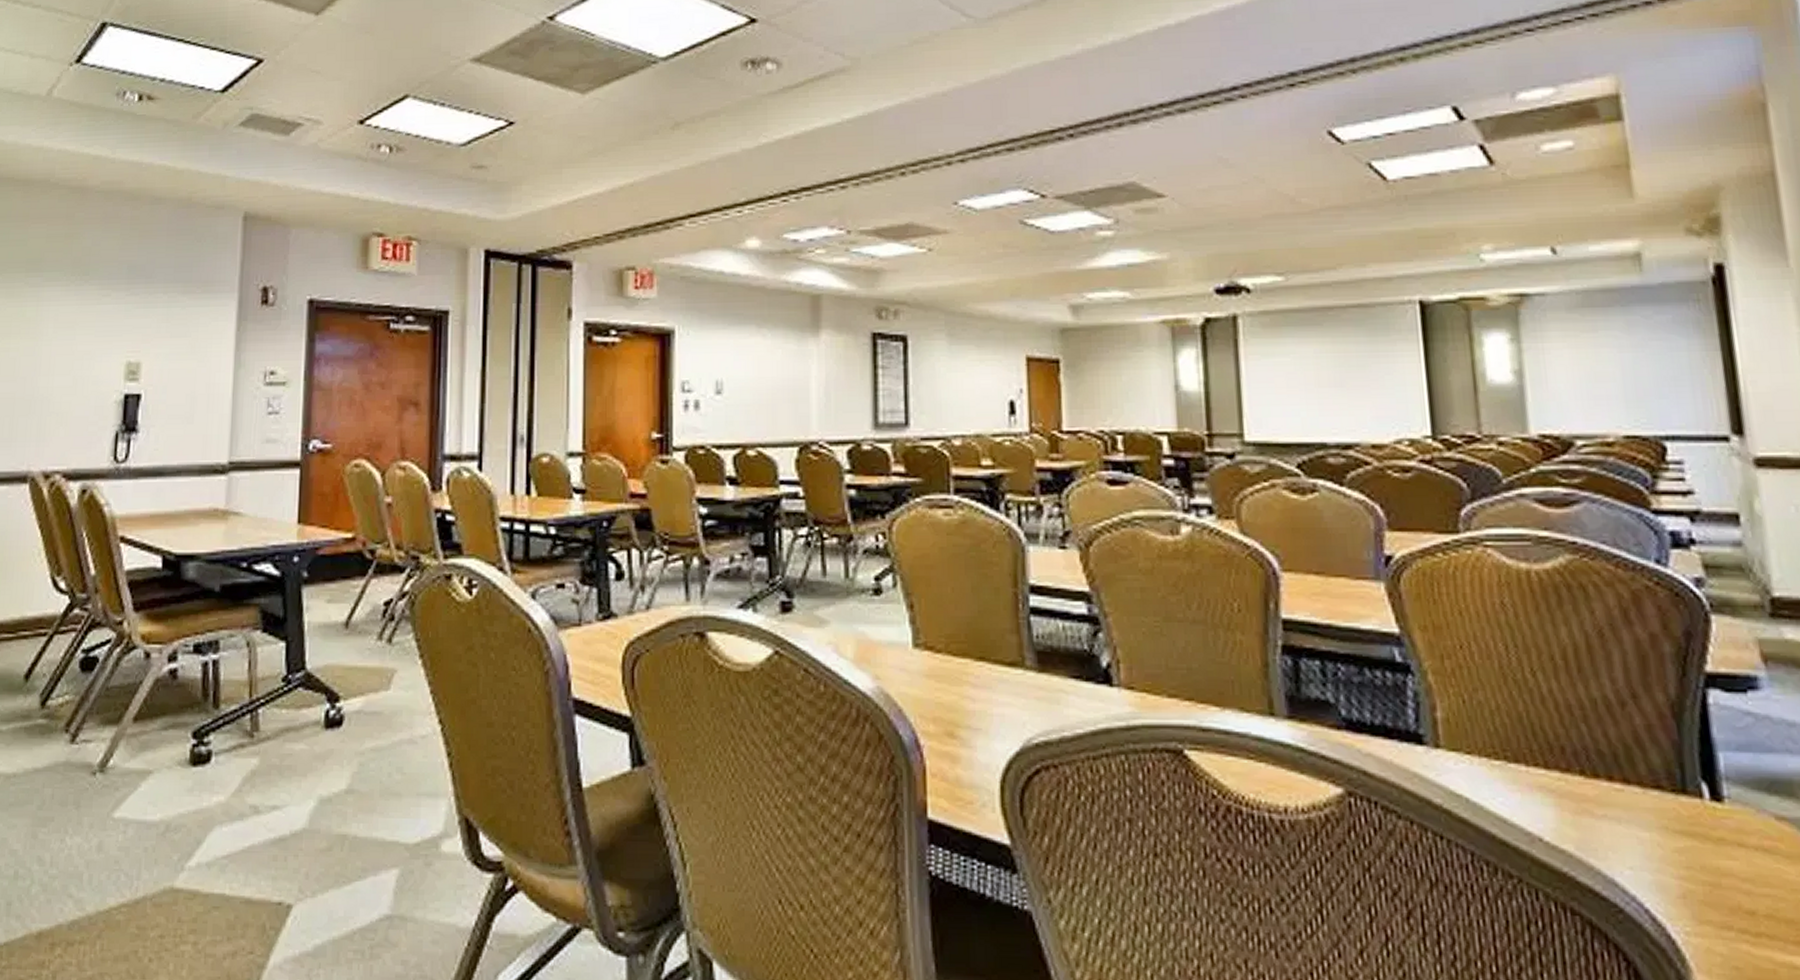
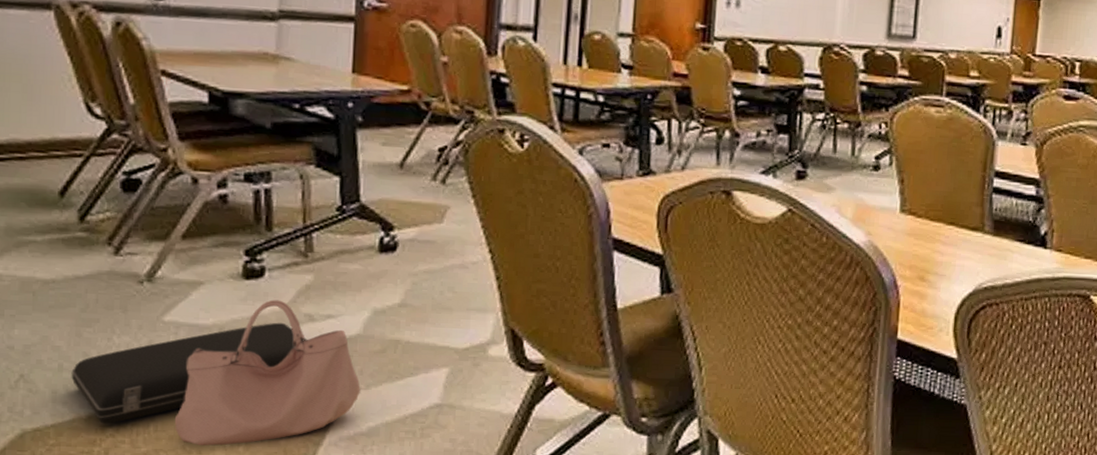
briefcase: none [25,816,252,942] -> present [71,322,307,424]
handbag: none [119,789,306,969] -> present [174,299,361,446]

